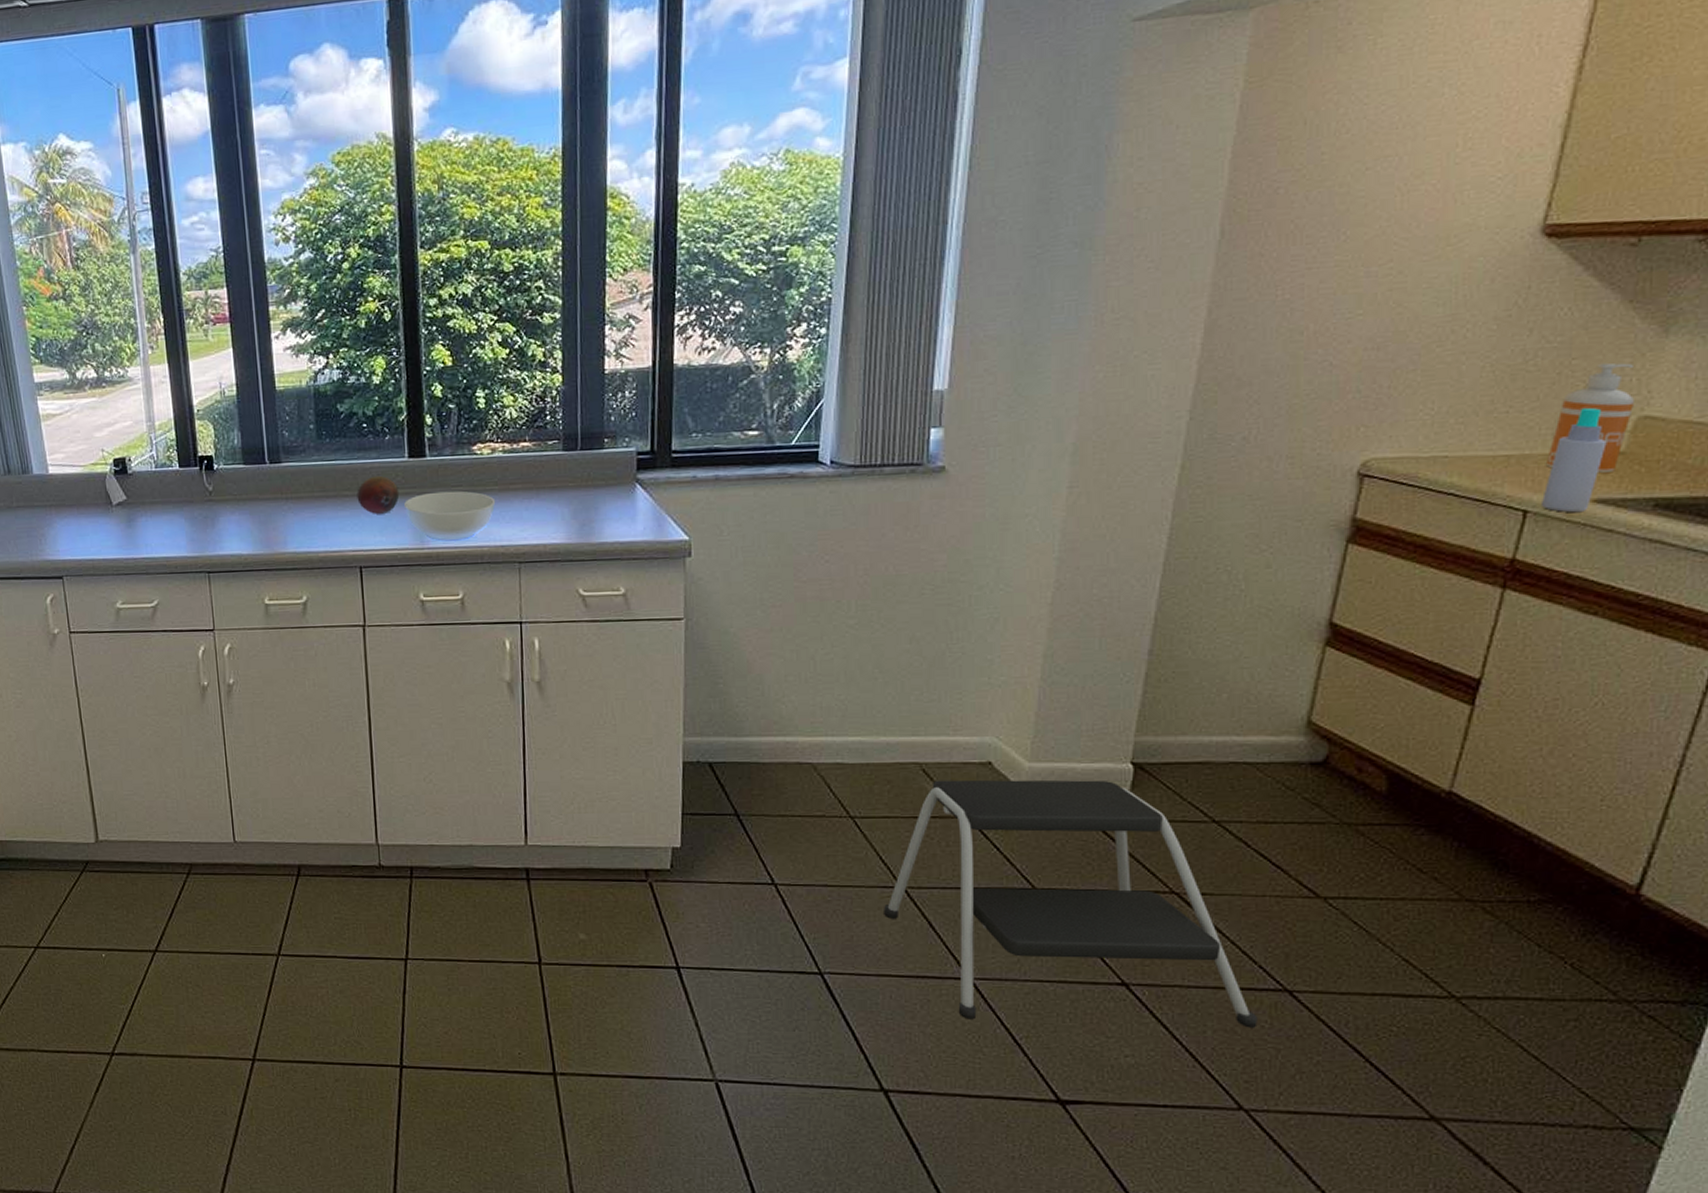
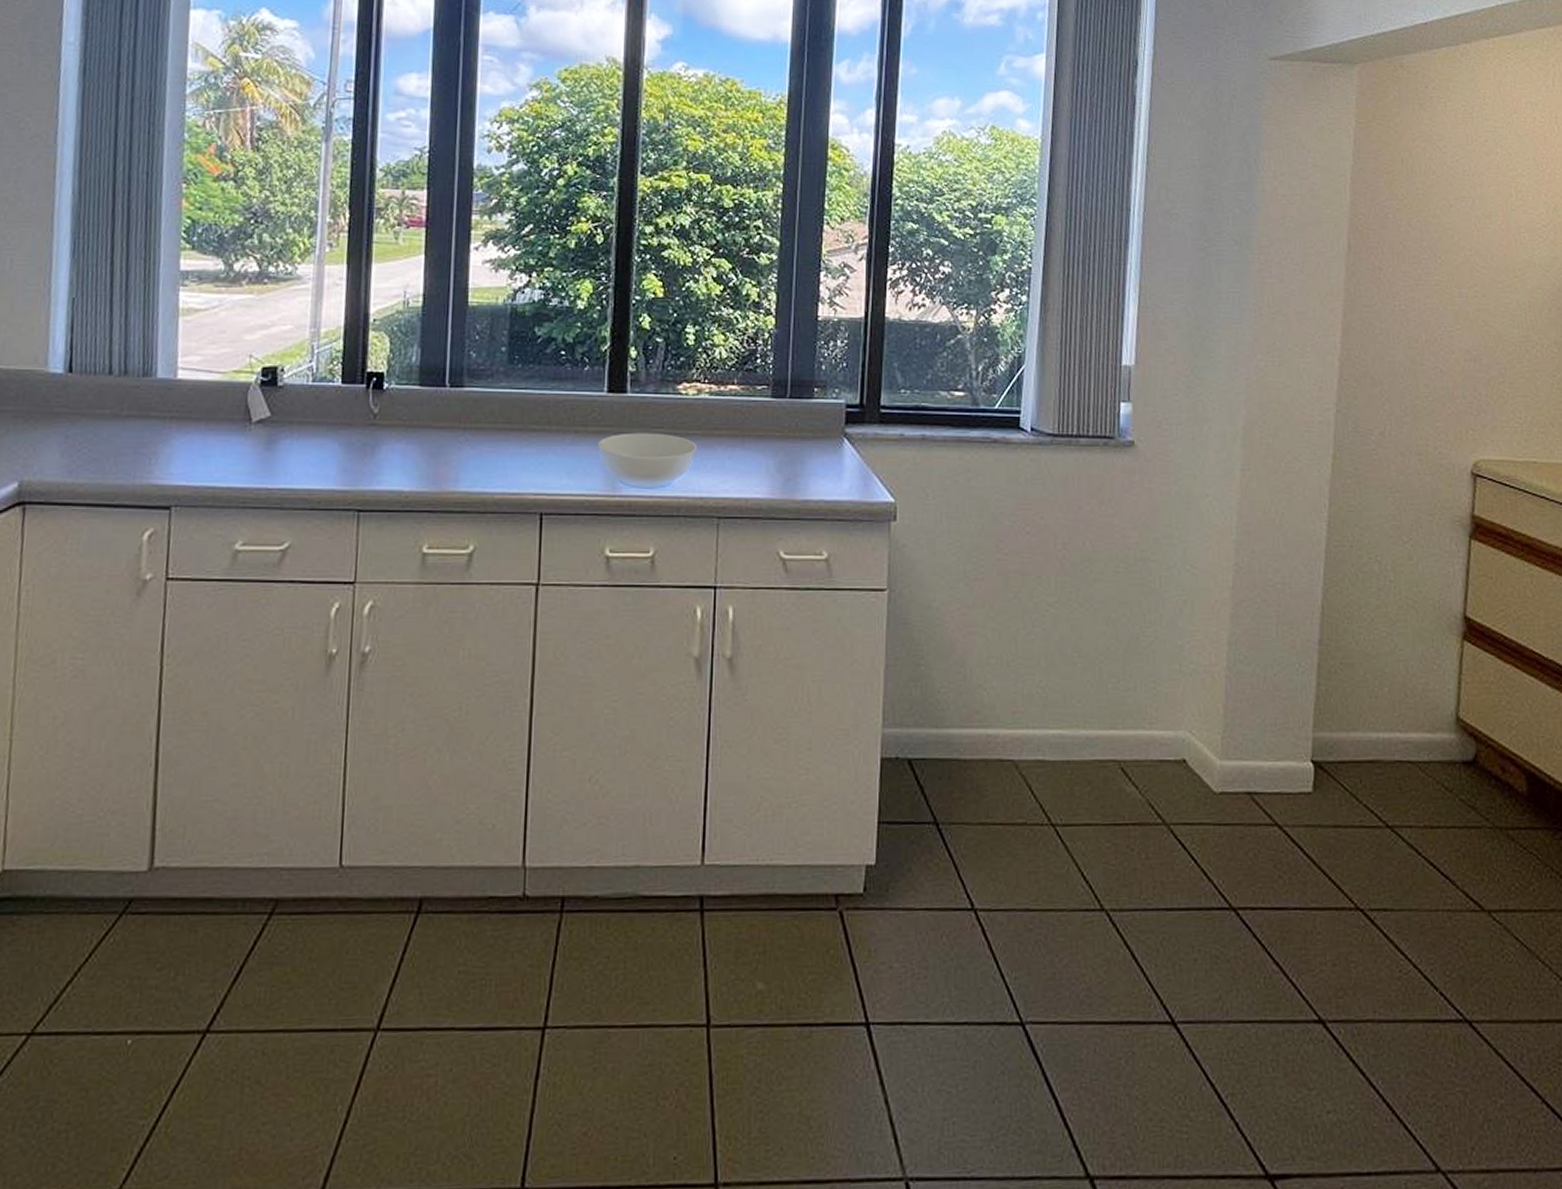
fruit: present [357,475,400,514] -> none [546,409,594,453]
step stool: present [884,779,1258,1028] -> none [1086,780,1445,1076]

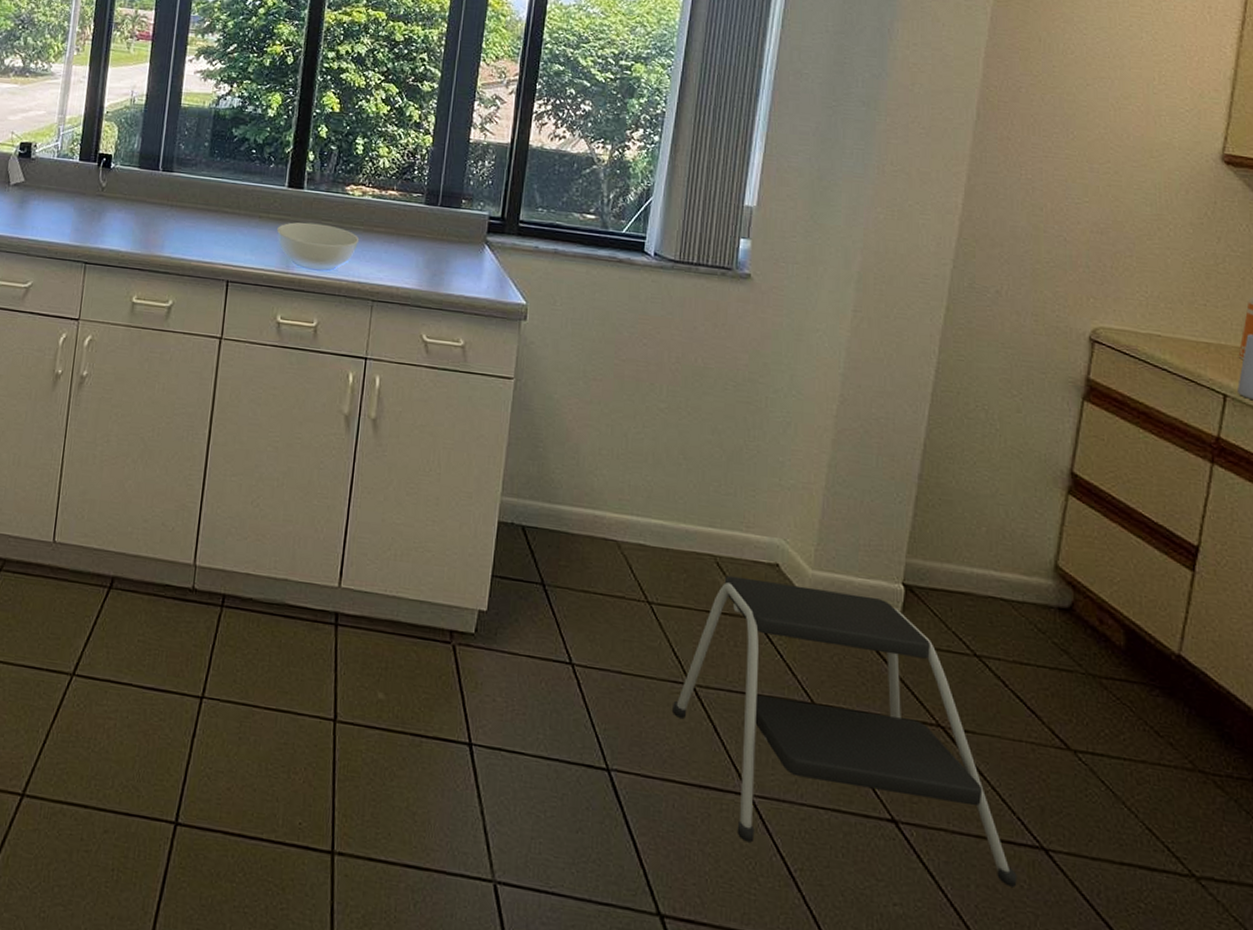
step stool: none [1086,780,1445,1076] -> present [672,575,1017,887]

